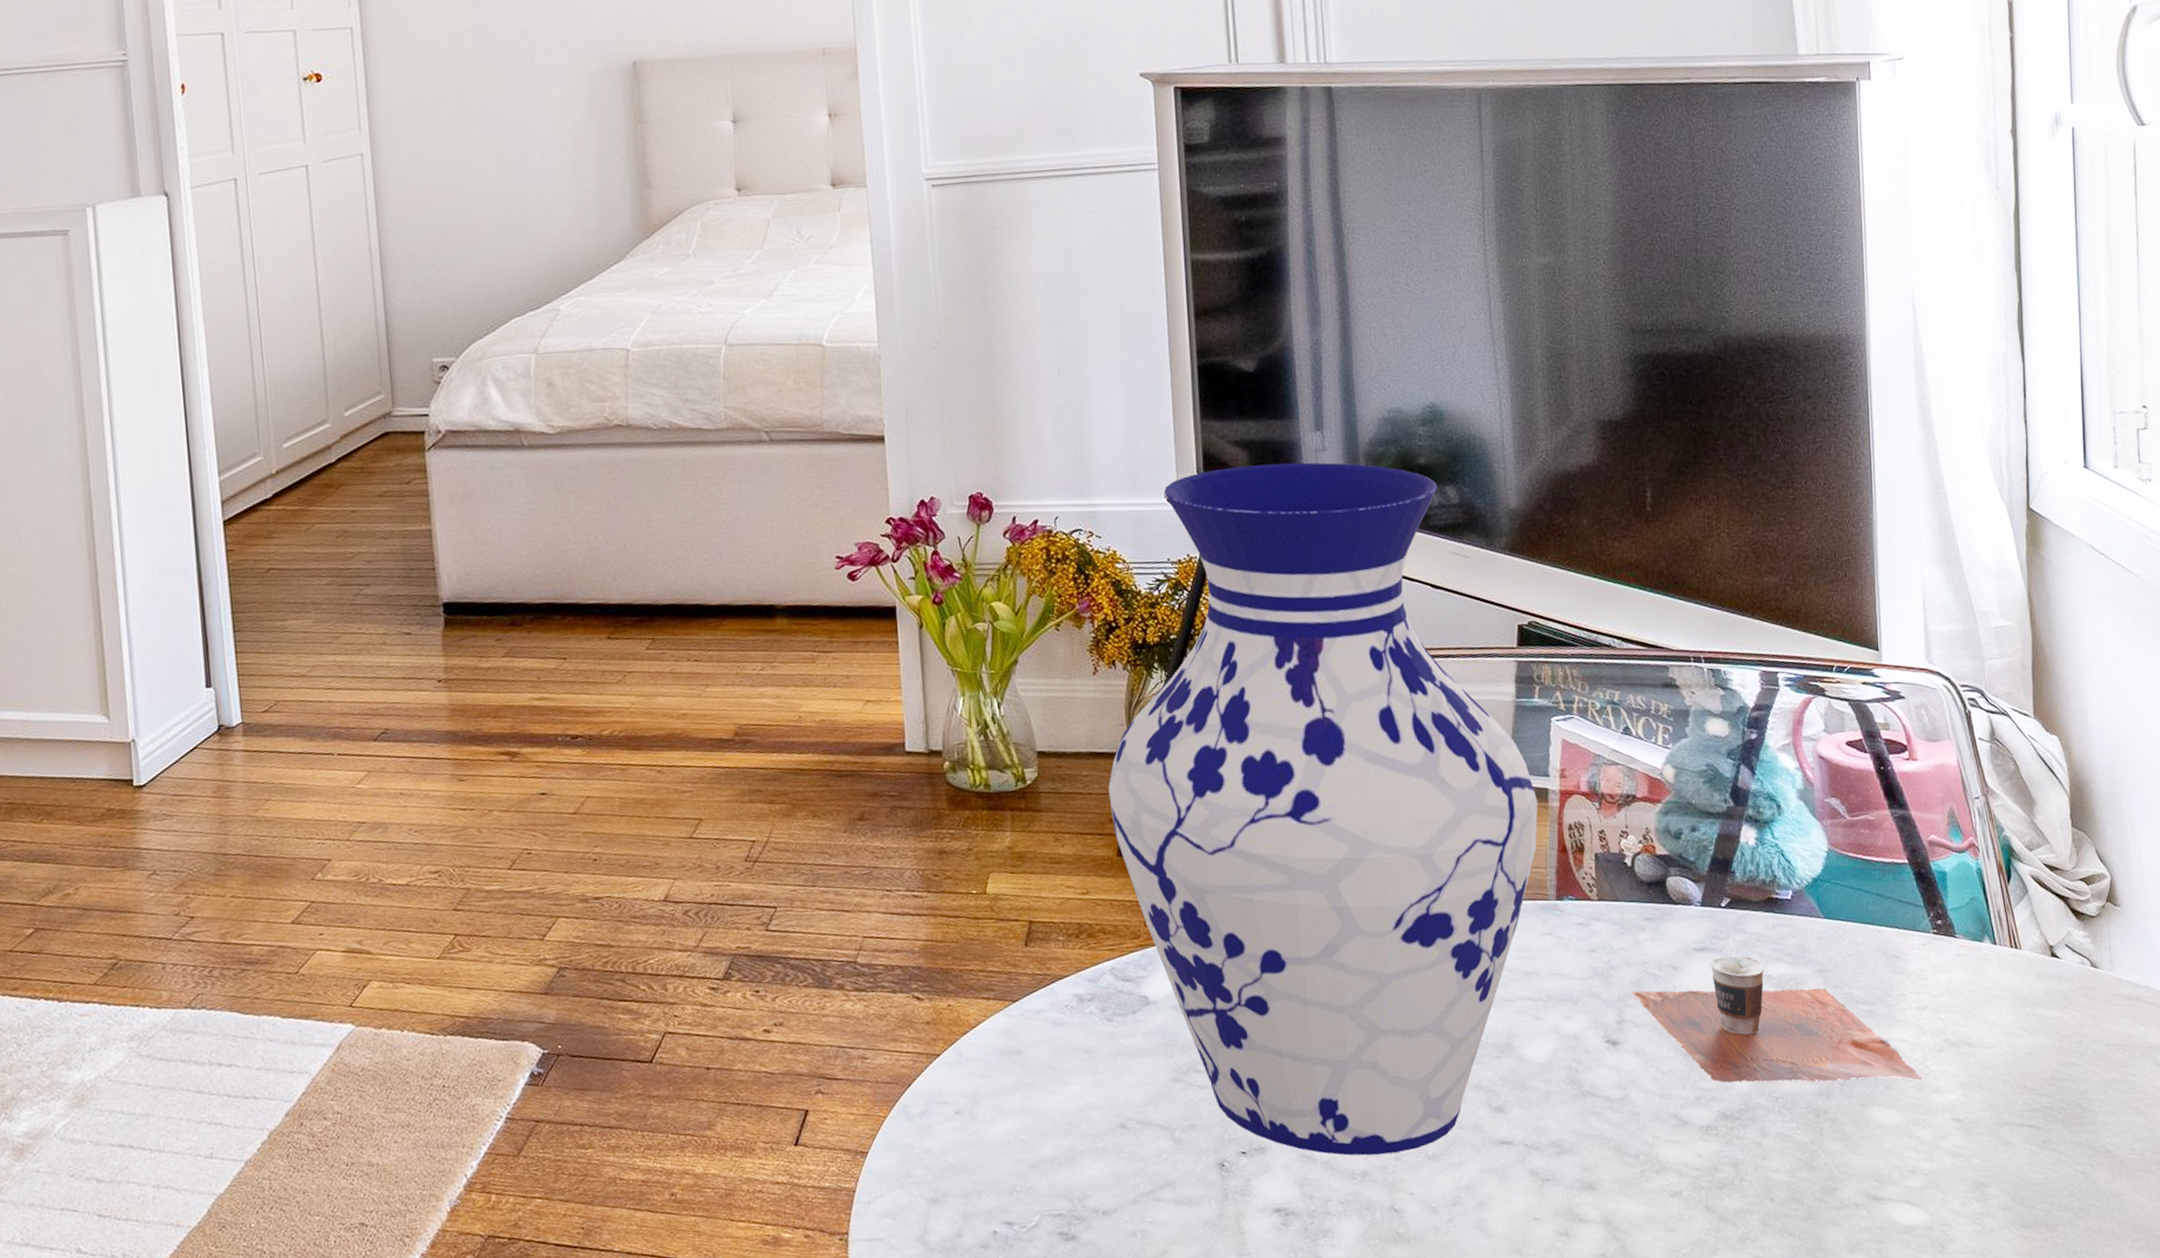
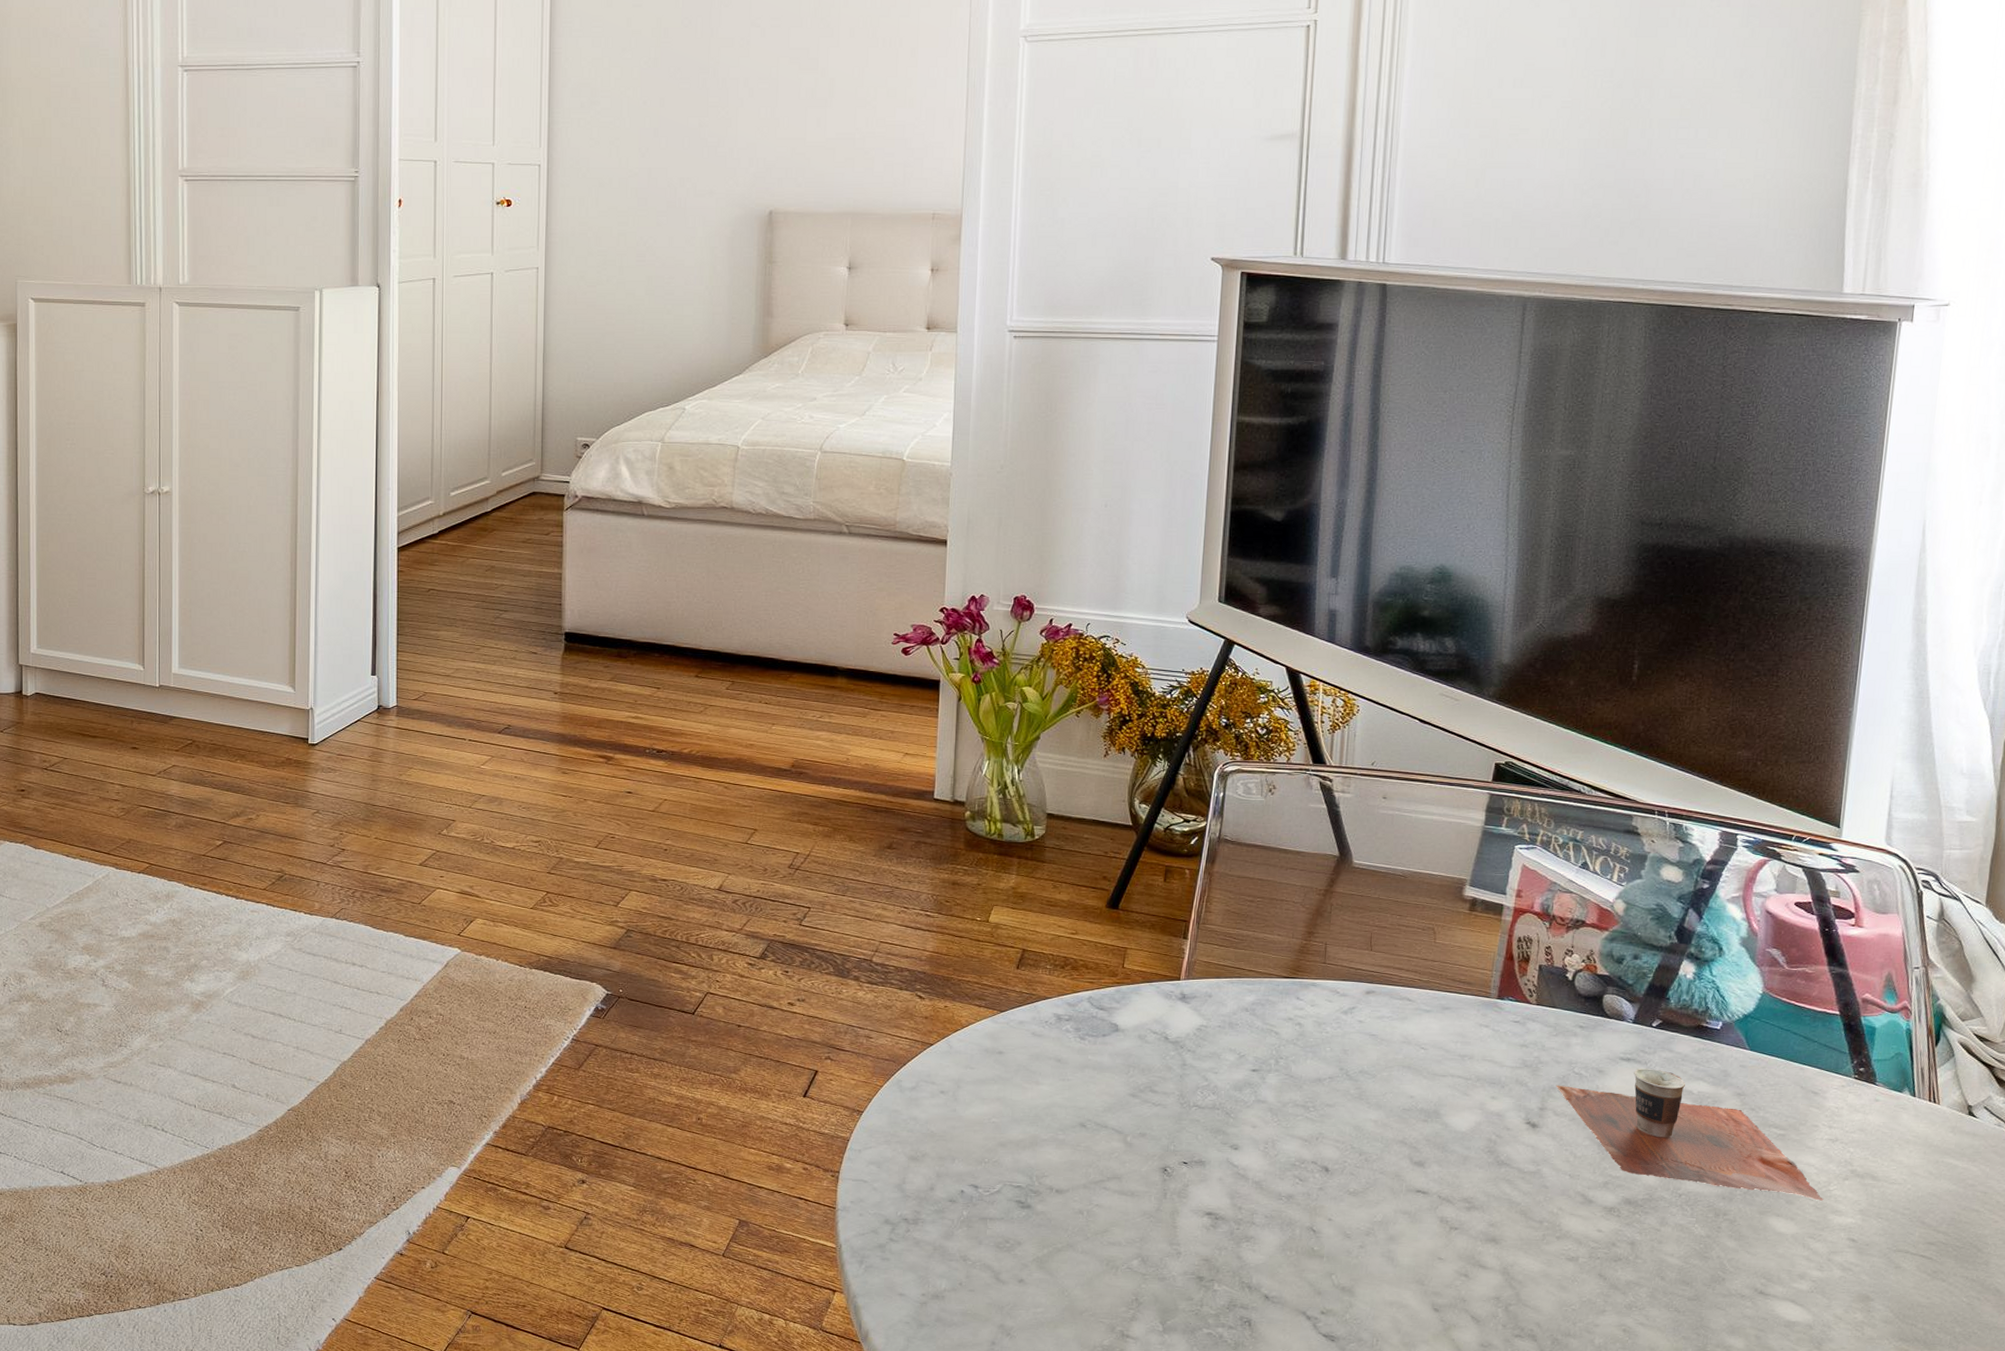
vase: present [1108,462,1538,1156] -> none [1105,600,1493,1184]

